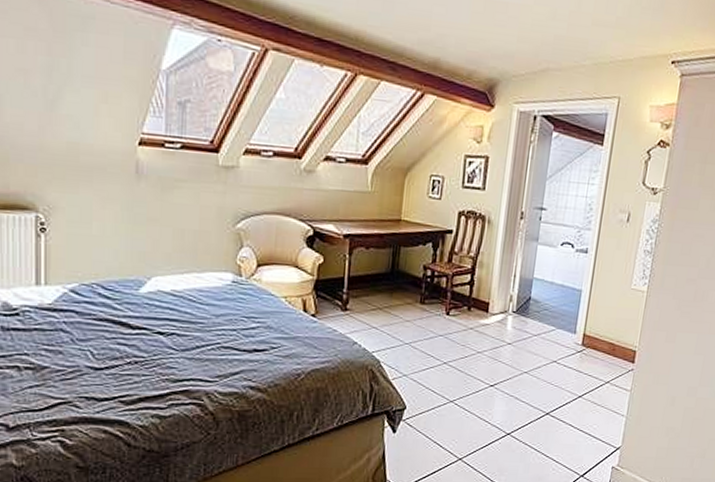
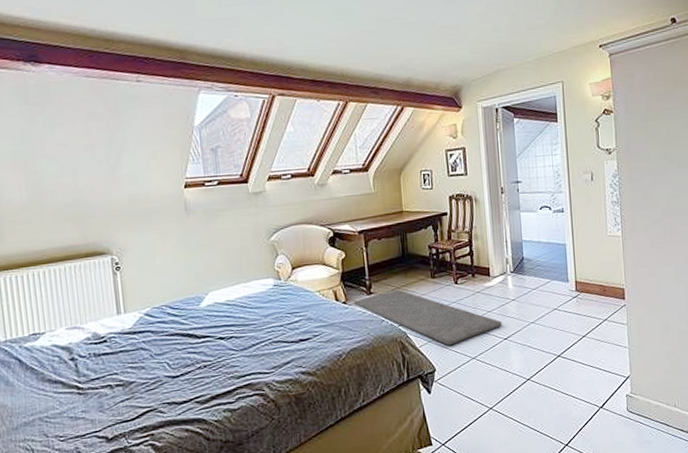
rug: none [323,310,491,383] -> present [353,289,502,346]

